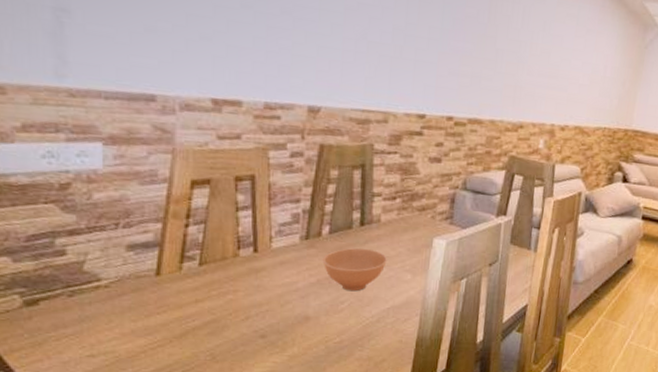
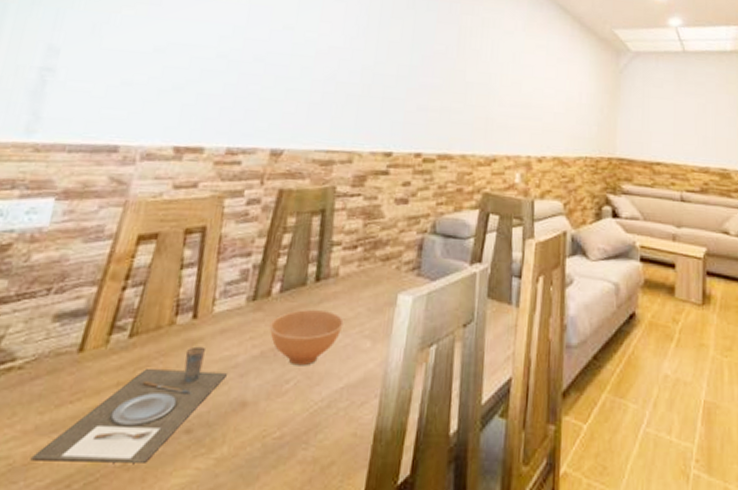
place setting: none [133,274,290,358] -> present [30,346,227,463]

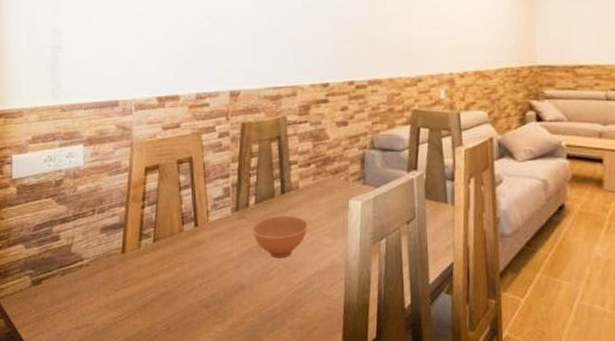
place setting: present [30,346,227,463] -> none [107,246,226,328]

